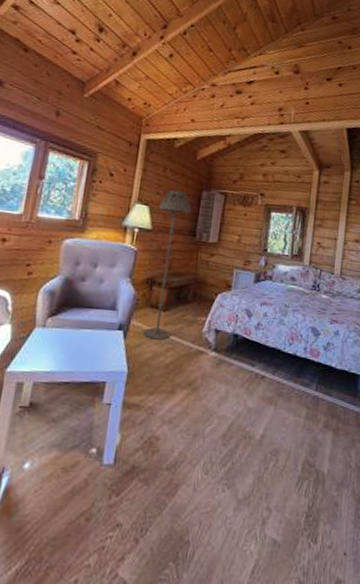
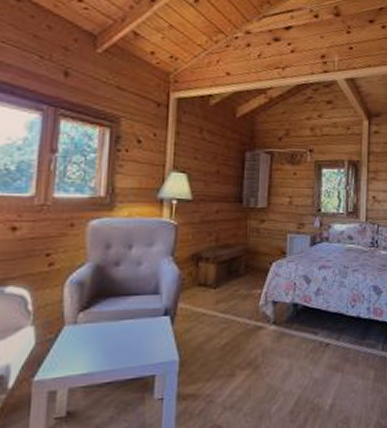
floor lamp: present [144,189,192,340] -> none [194,152,235,321]

